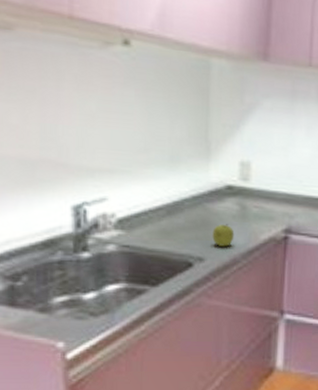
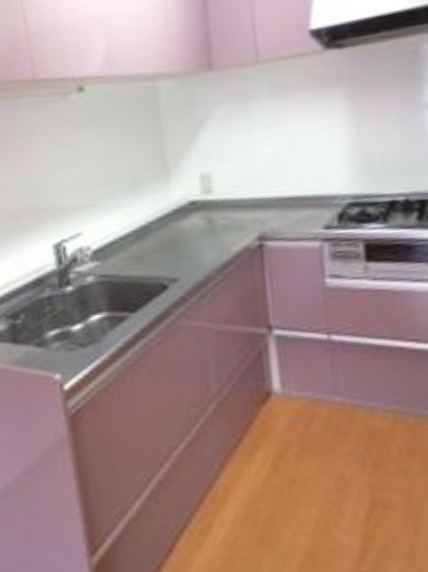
fruit: present [212,224,235,247] -> none [182,240,206,264]

